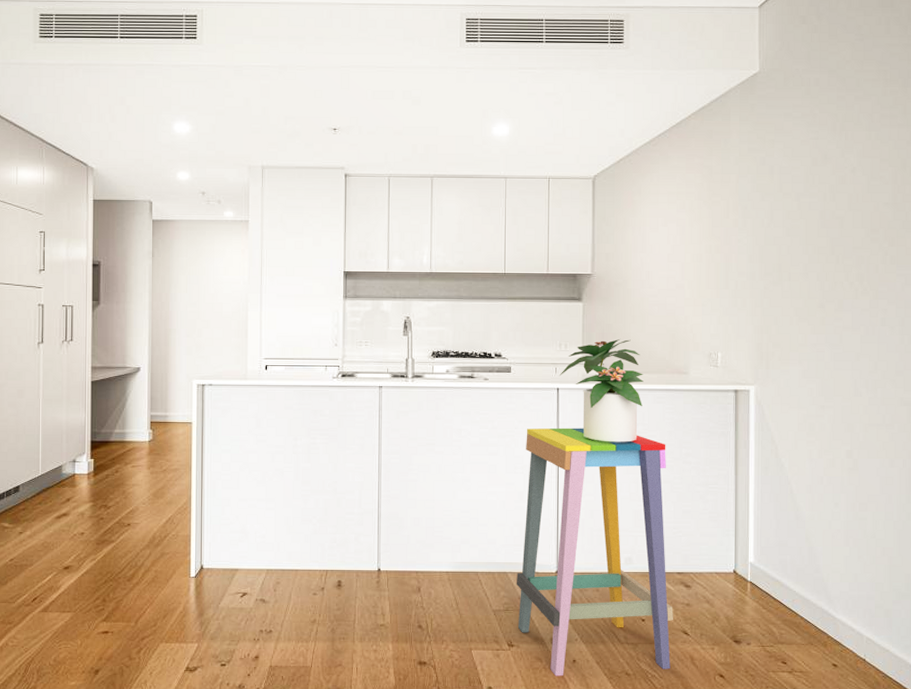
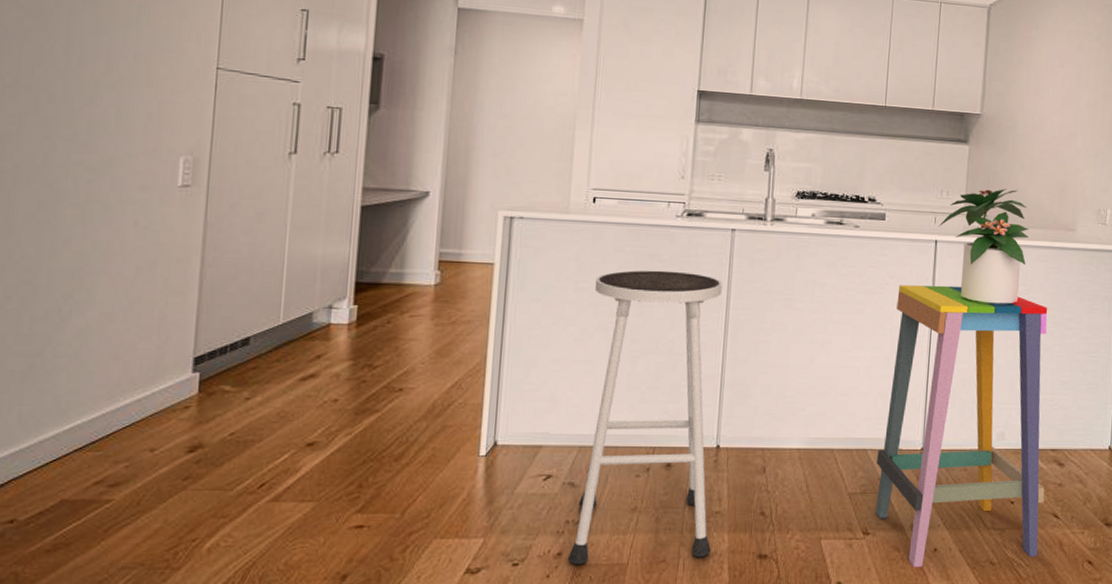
stool: none [263,423,379,667] -> present [567,270,722,566]

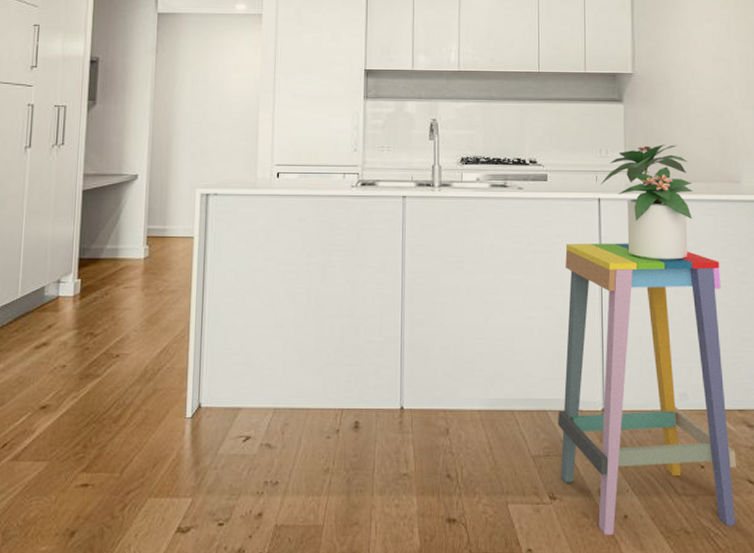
stool: present [567,270,722,566] -> none [267,238,401,527]

